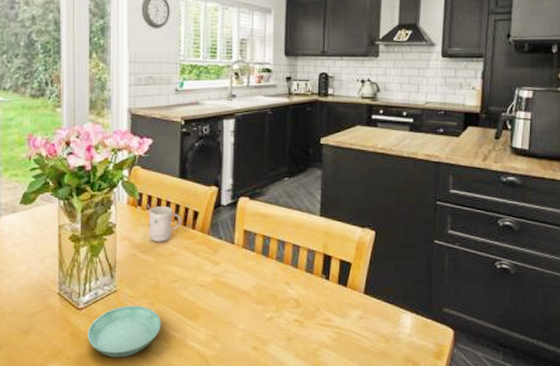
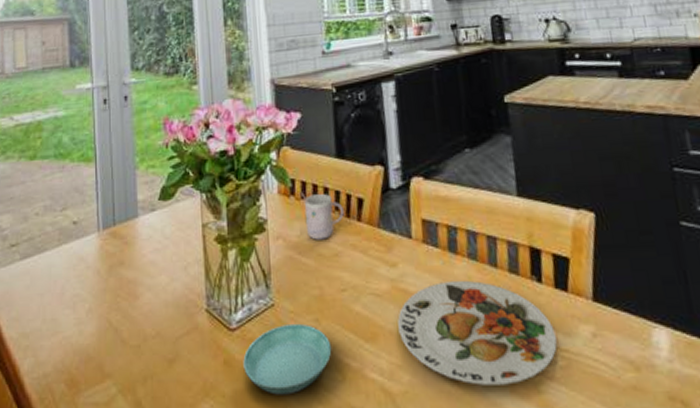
plate: none [216,276,333,351] -> present [398,280,557,385]

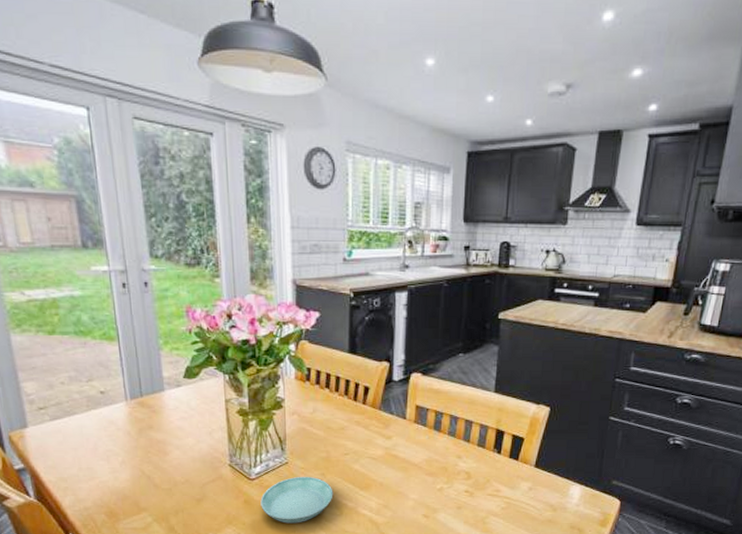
mug: present [301,192,344,240] -> none [316,379,352,417]
plate: present [398,280,557,385] -> none [387,450,503,519]

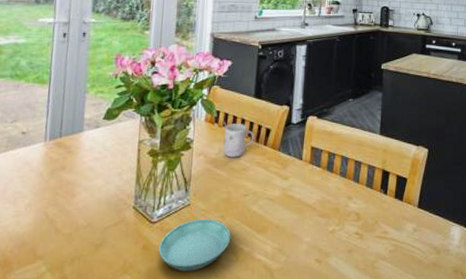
mug: none [316,379,352,417] -> present [223,121,255,158]

